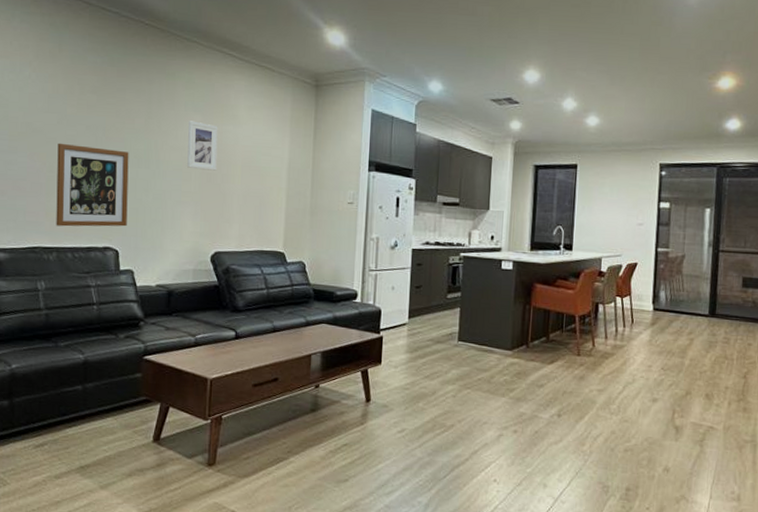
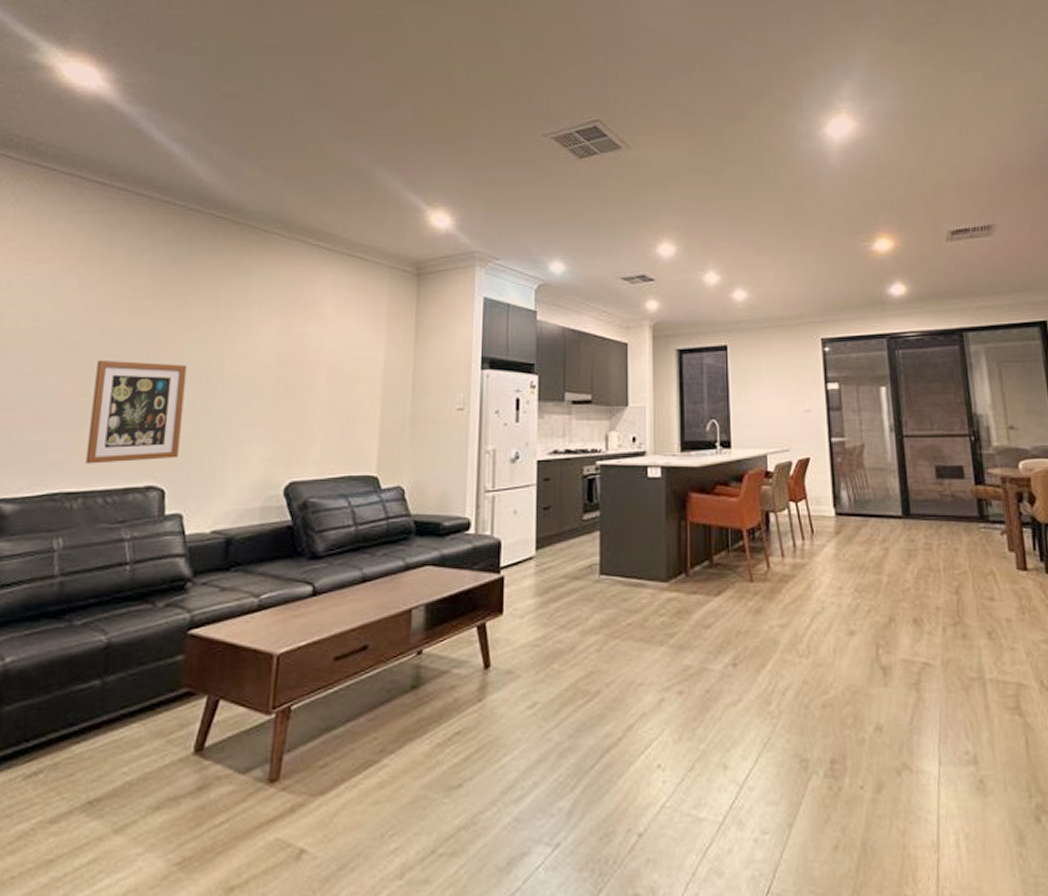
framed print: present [187,120,218,171] -> none [259,323,299,381]

